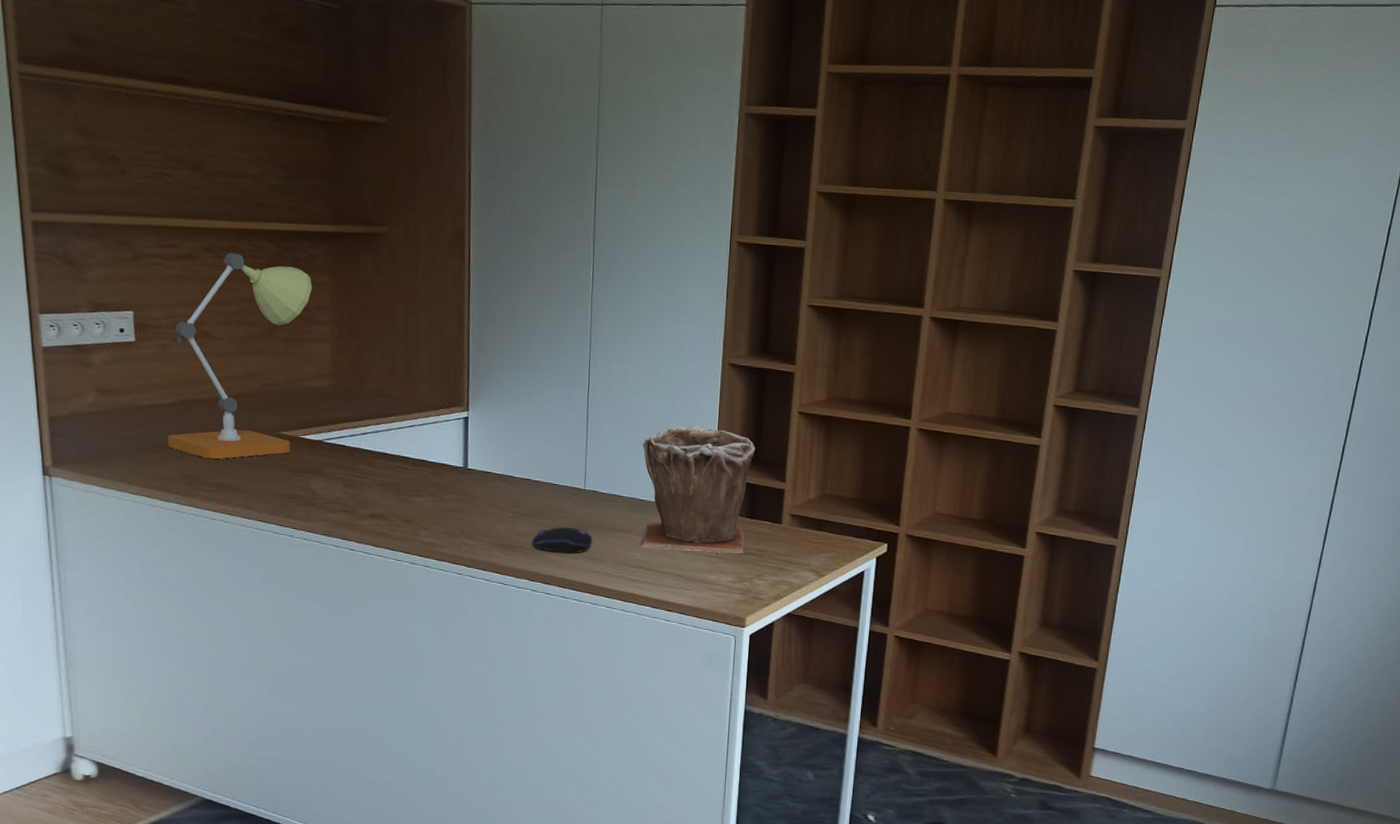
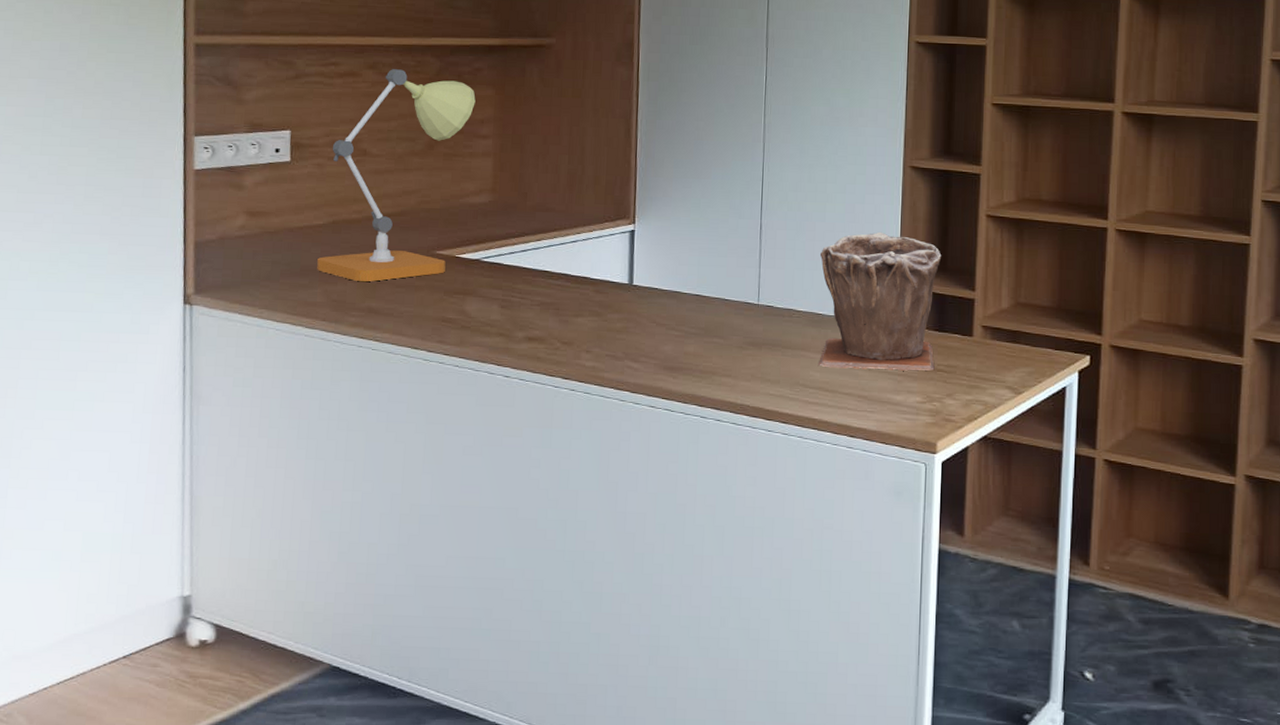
computer mouse: present [531,527,593,554] -> none [700,346,768,375]

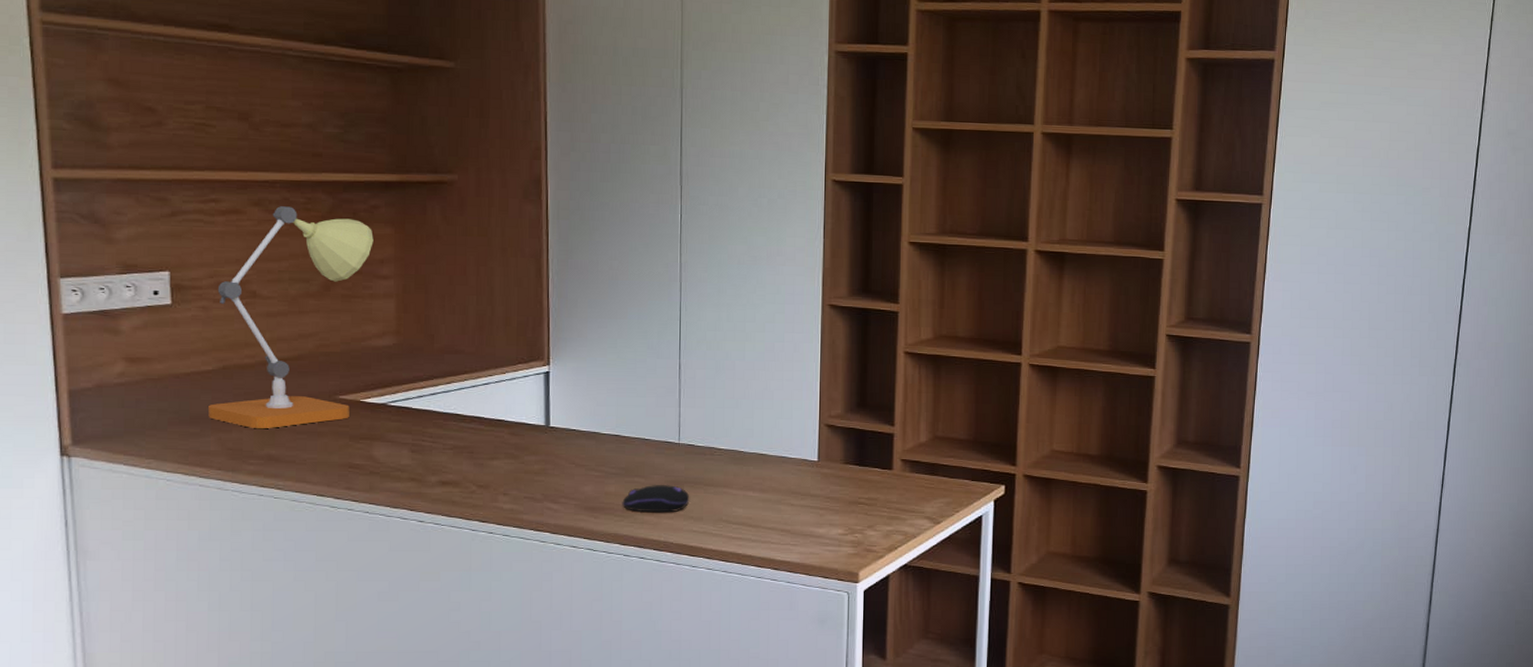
computer mouse: none [700,346,768,375] -> present [622,485,690,513]
plant pot: present [817,231,942,371] -> none [740,369,861,505]

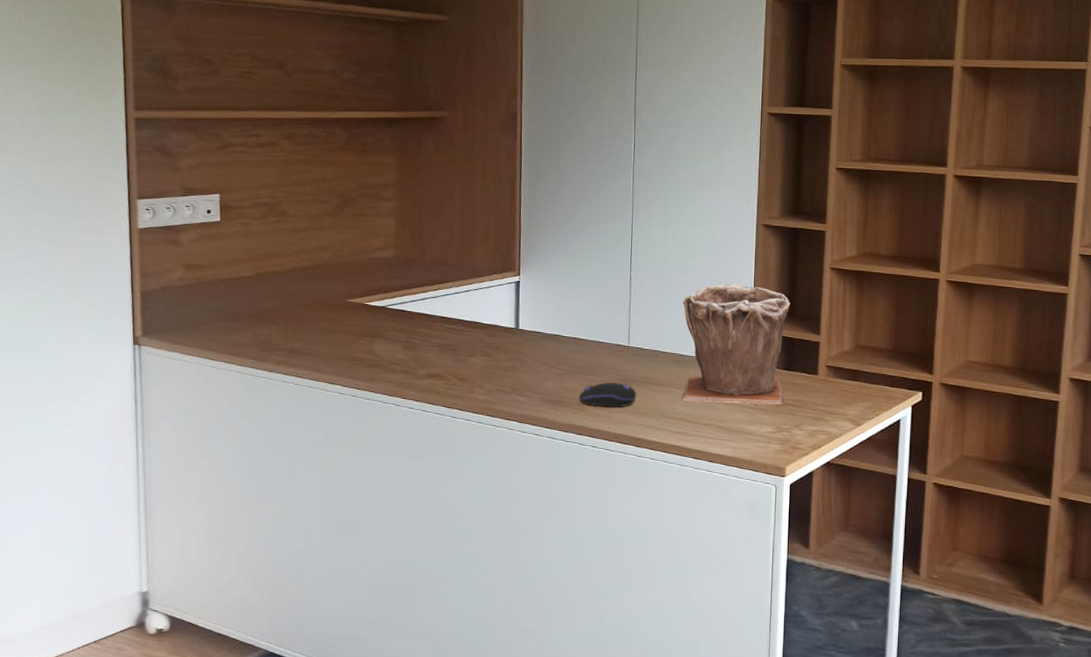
desk lamp: present [208,206,374,428] -> none [246,139,379,326]
plant pot: none [740,369,861,505] -> present [681,282,791,405]

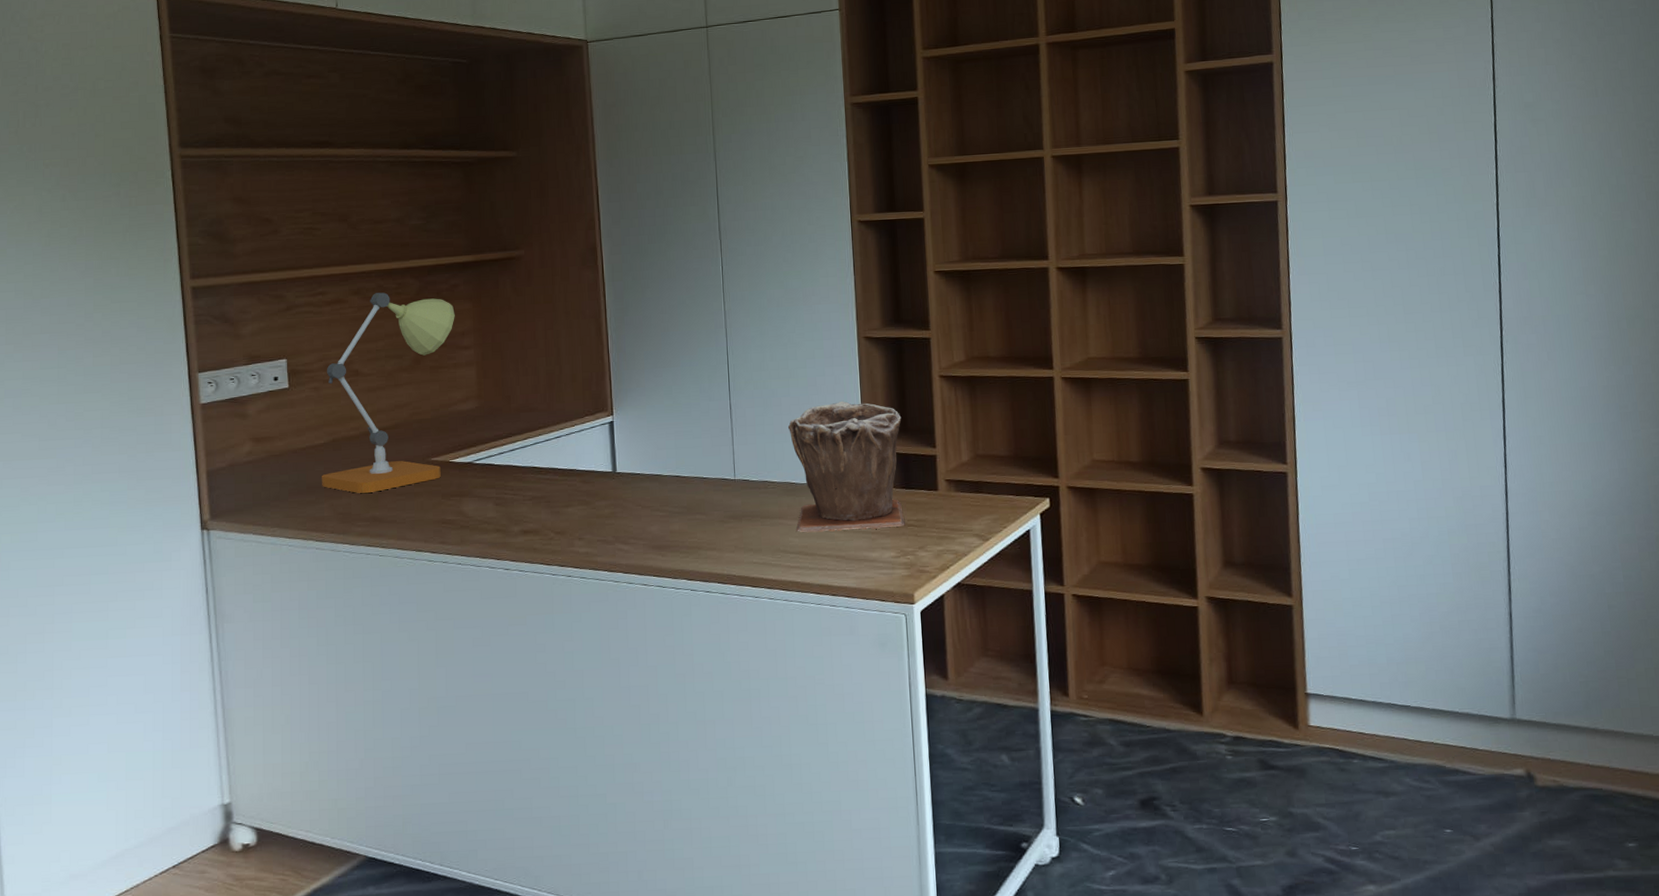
desk lamp: none [246,139,379,326] -> present [322,292,455,493]
computer mouse: present [578,382,637,408] -> none [686,520,749,548]

